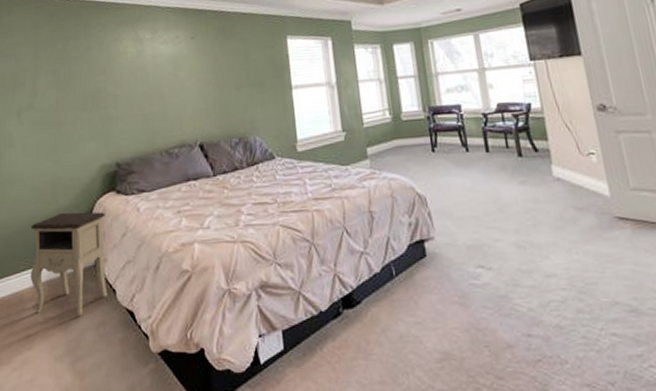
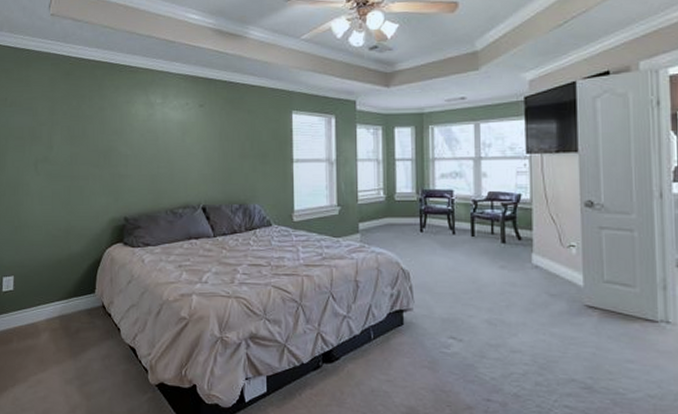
nightstand: present [30,212,108,316] -> none [44,259,114,348]

